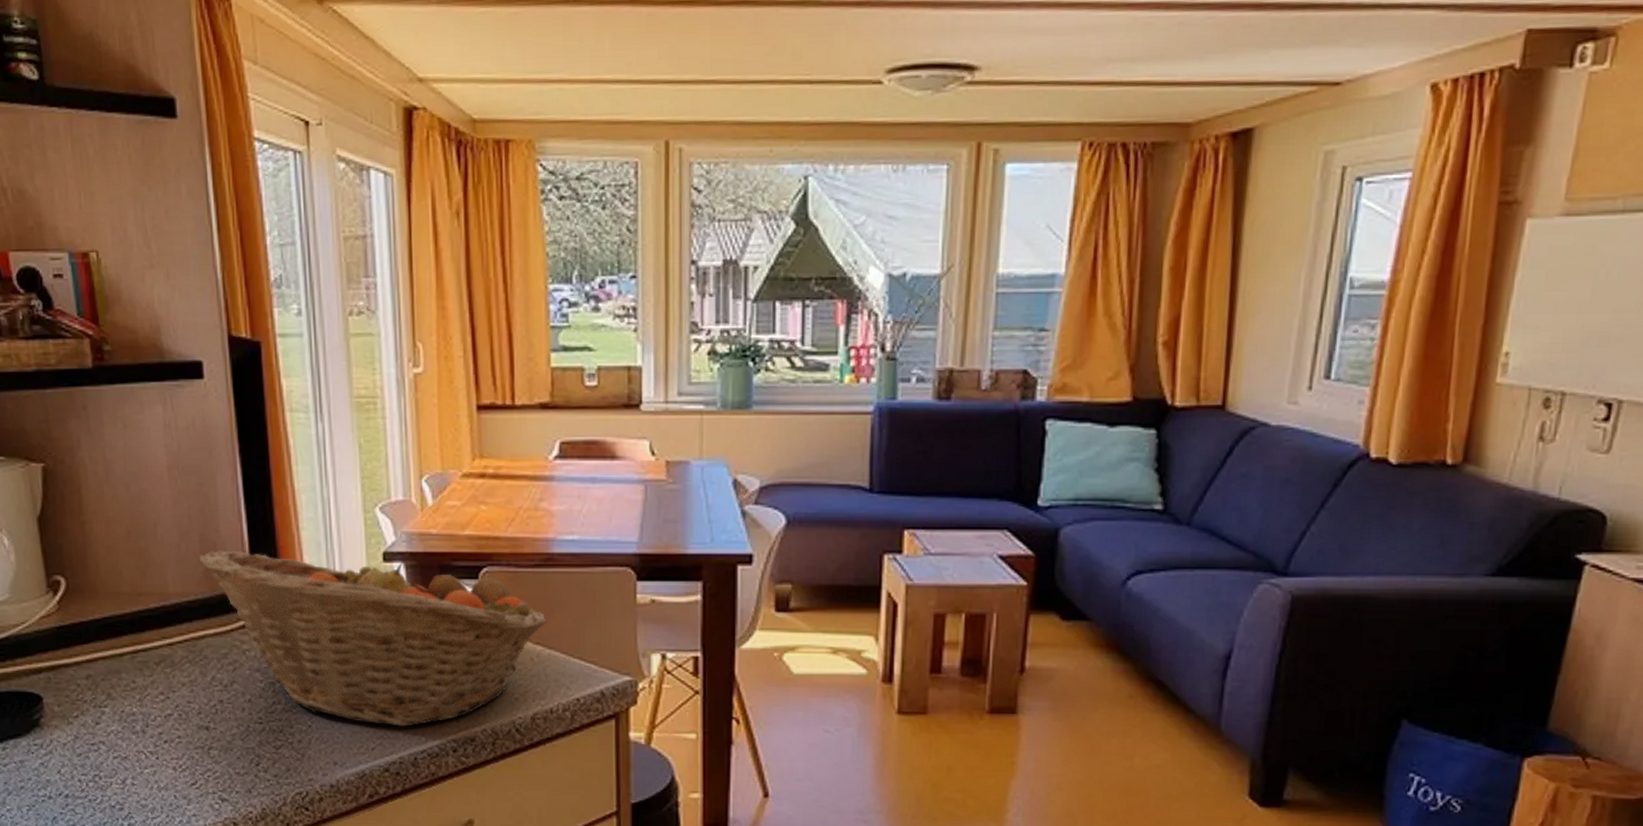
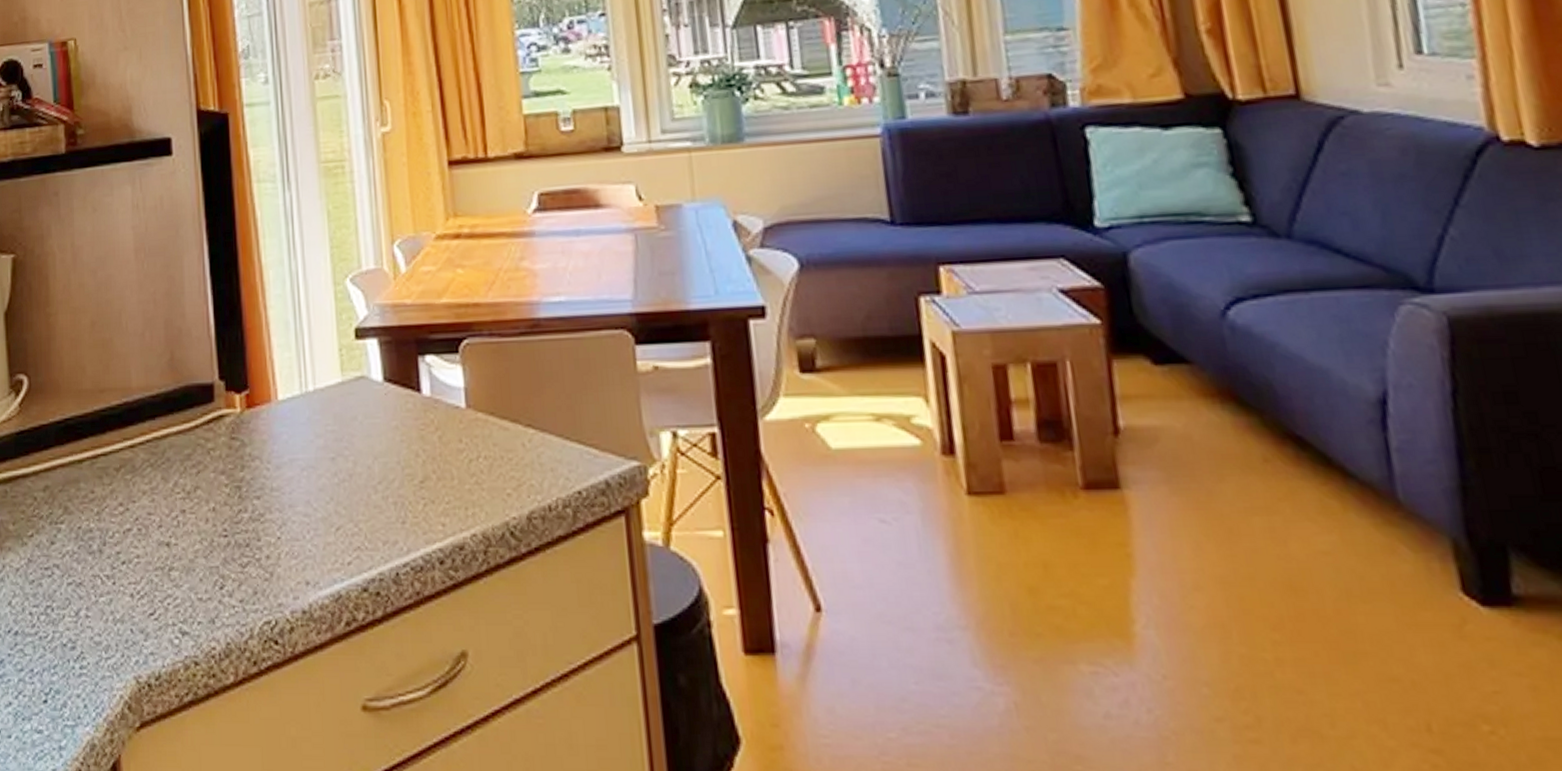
fruit basket: present [200,550,548,727] -> none [164,326,539,535]

